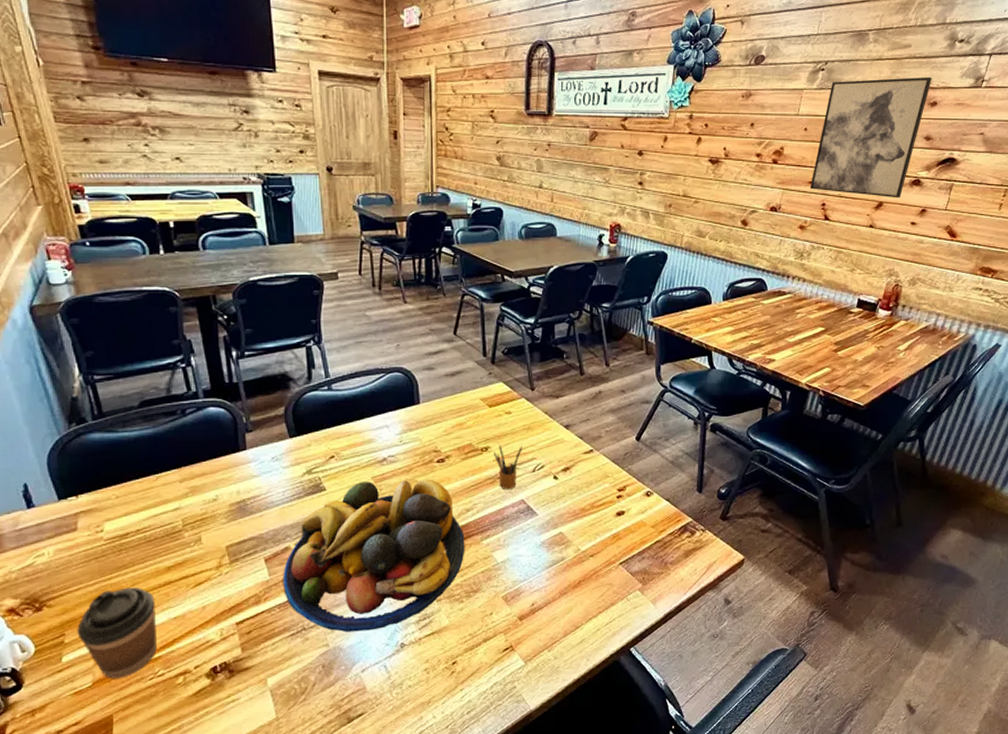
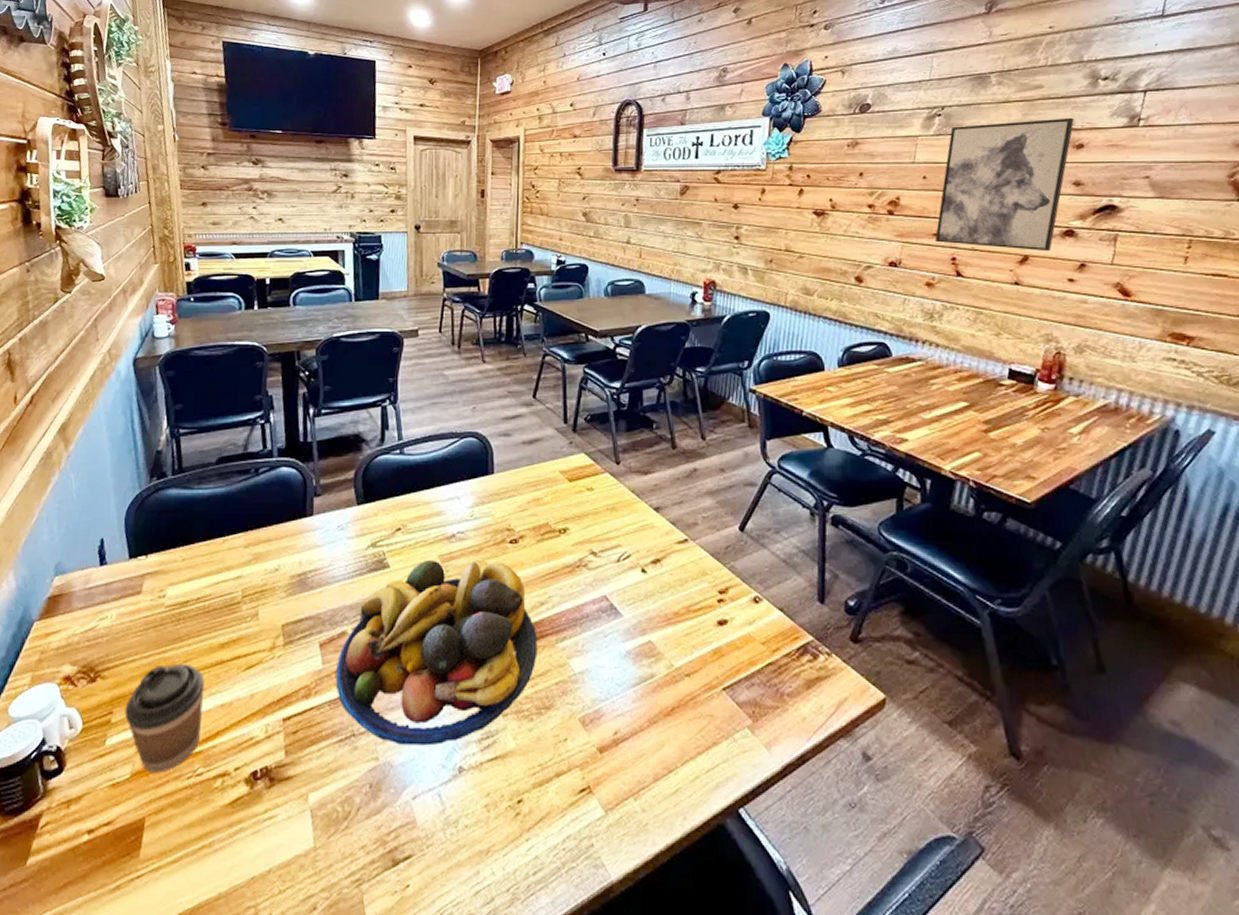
pencil box: present [493,445,522,489] -> none [572,526,605,581]

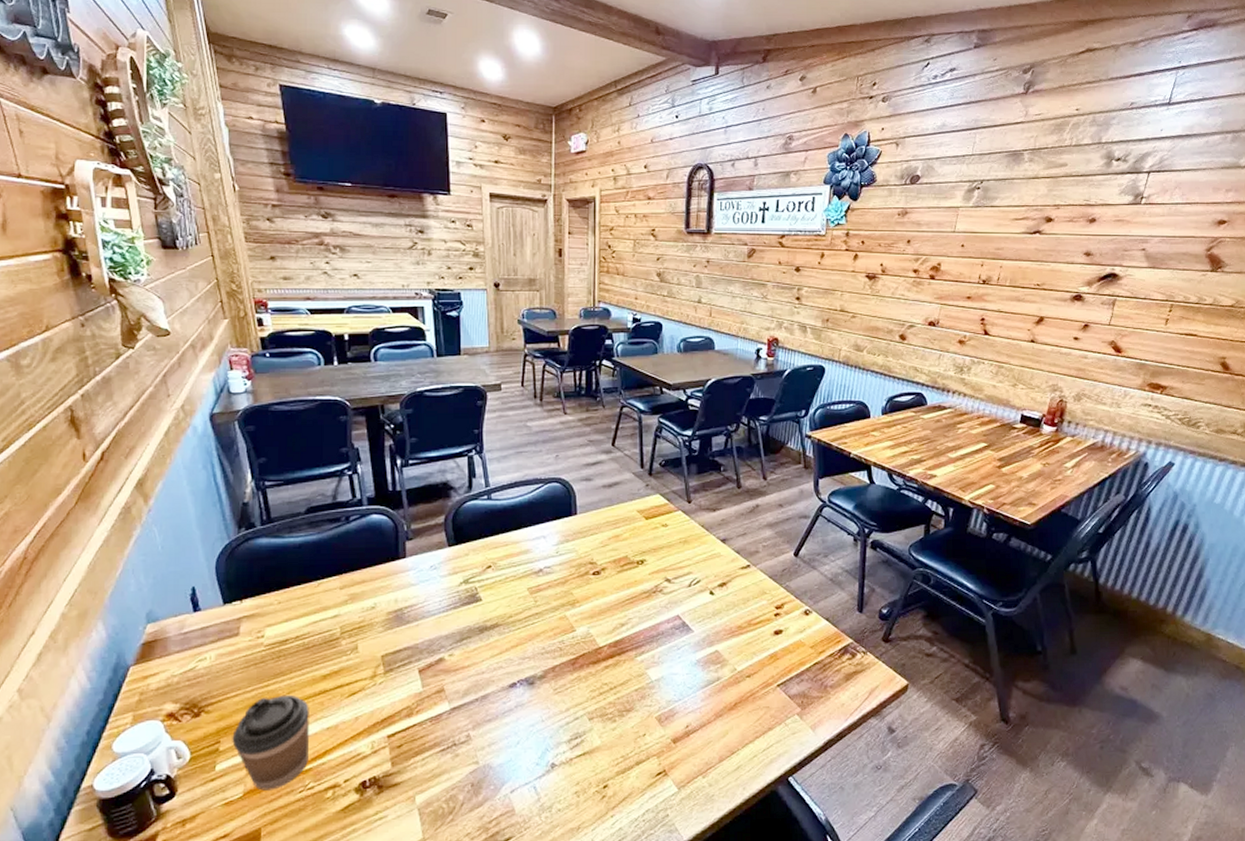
fruit bowl: present [336,559,538,746] -> none [436,591,619,750]
wall art: present [934,117,1074,252] -> none [968,194,1090,314]

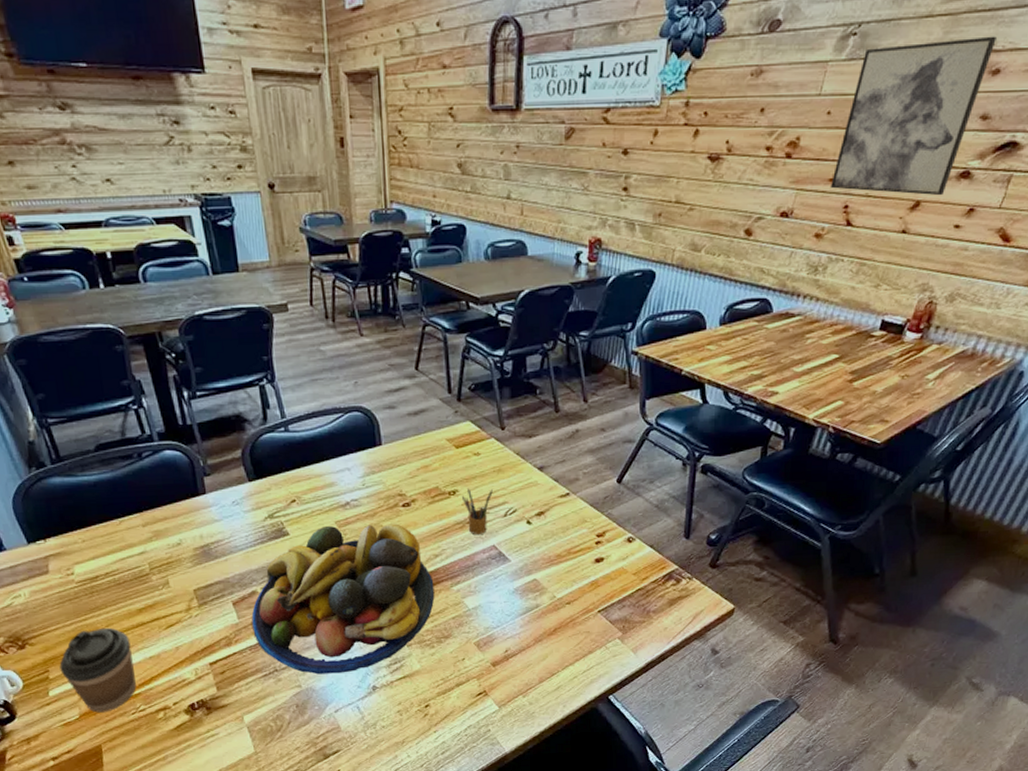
fruit bowl: none [436,591,619,750] -> present [251,523,435,675]
pencil box: none [649,558,678,604] -> present [461,488,493,534]
wall art: none [968,194,1090,314] -> present [830,36,997,196]

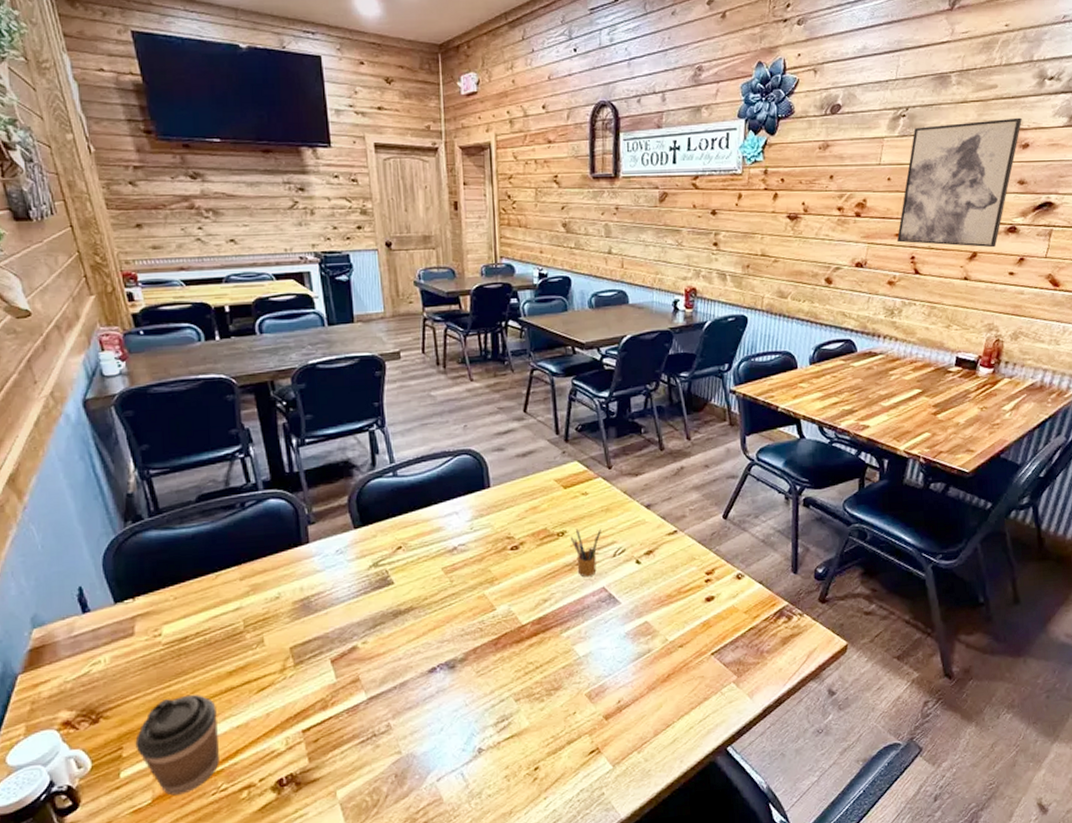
fruit bowl: present [251,523,435,675] -> none [350,568,544,738]

